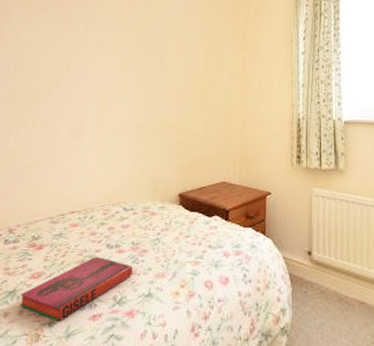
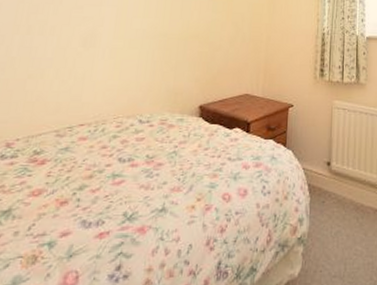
hardback book: present [19,256,134,322] -> none [15,170,147,242]

